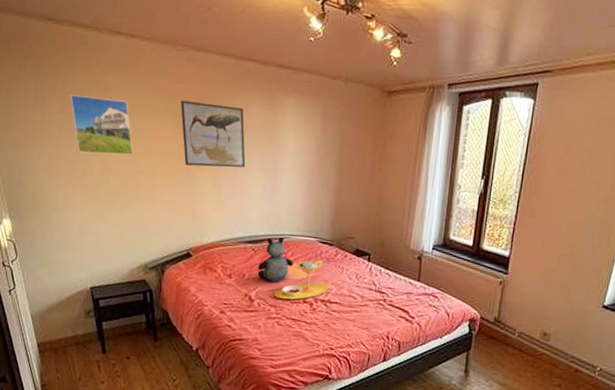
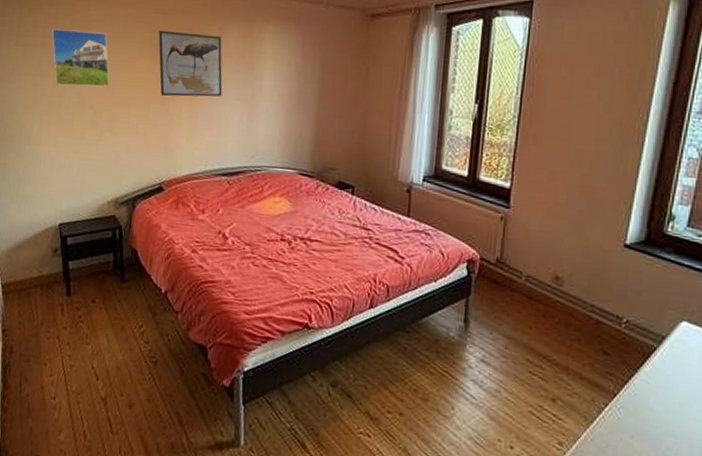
teddy bear: present [257,237,293,282] -> none [232,169,271,218]
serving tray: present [274,260,330,300] -> none [249,194,310,238]

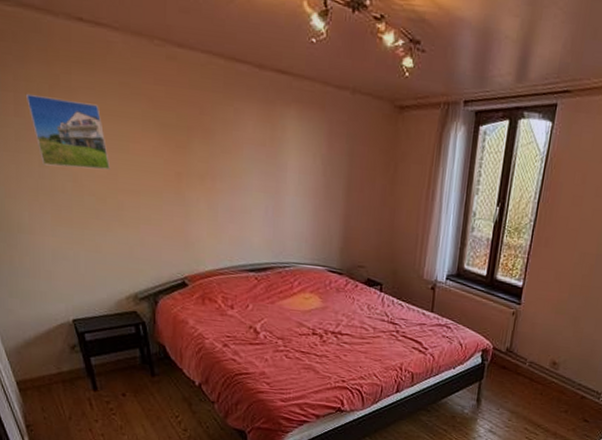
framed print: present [158,30,223,97] -> none [163,106,243,188]

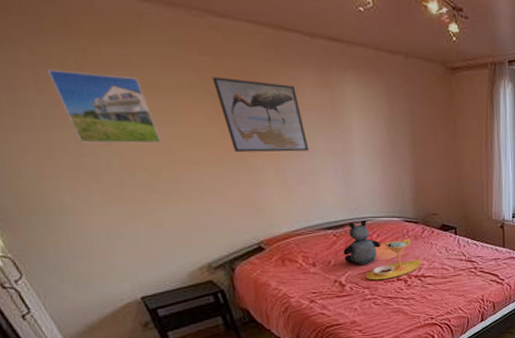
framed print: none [163,106,243,188] -> present [212,76,309,153]
teddy bear: none [262,266,300,313] -> present [343,220,381,265]
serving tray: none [281,290,340,332] -> present [365,239,421,281]

